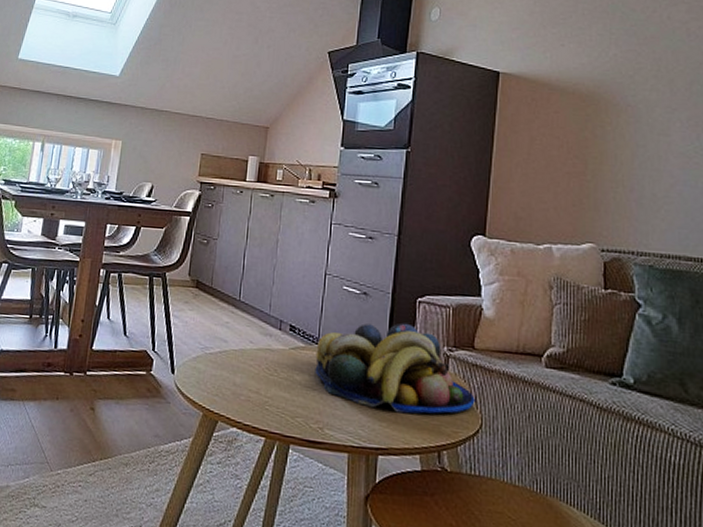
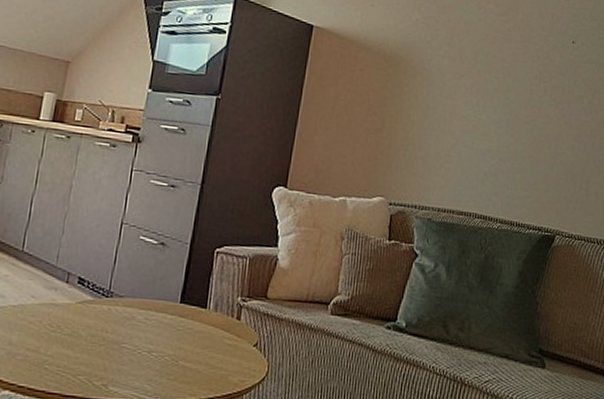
fruit bowl: present [315,322,475,414] -> none [102,273,264,366]

